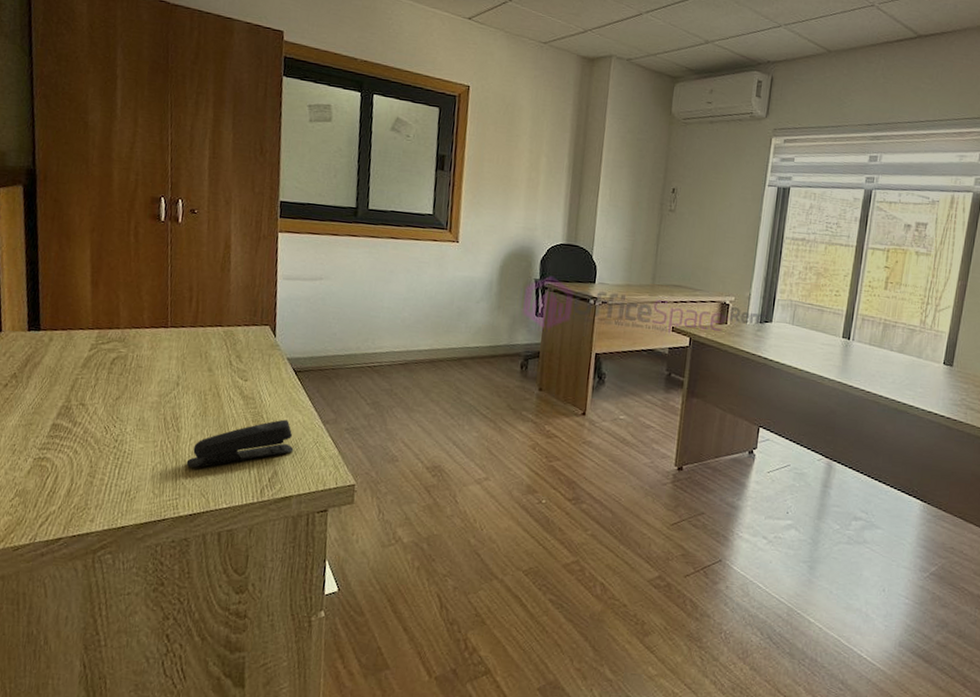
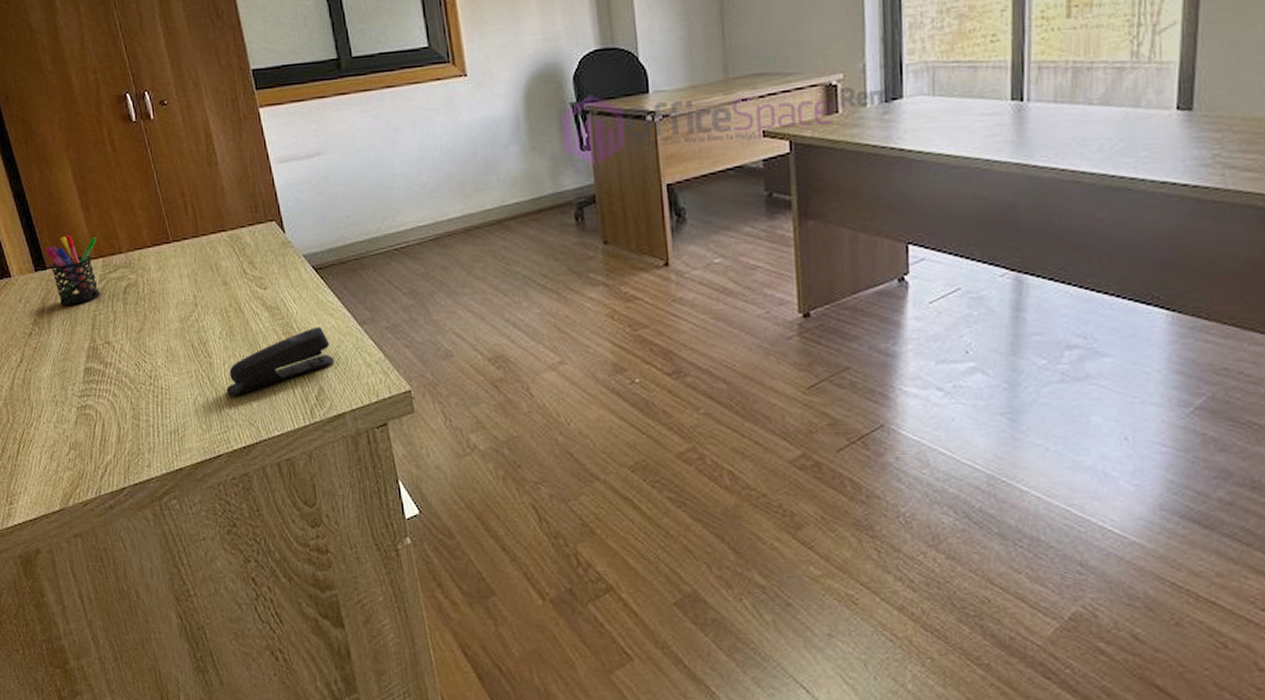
pen holder: none [43,304,99,367] -> present [45,234,100,305]

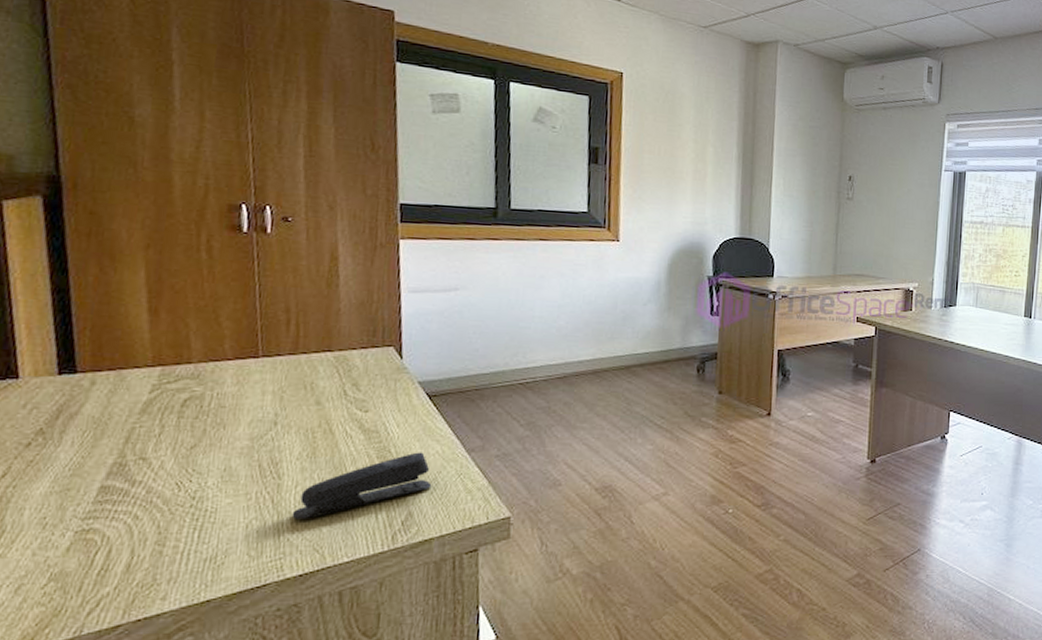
pen holder: present [45,234,100,305] -> none [80,338,161,415]

